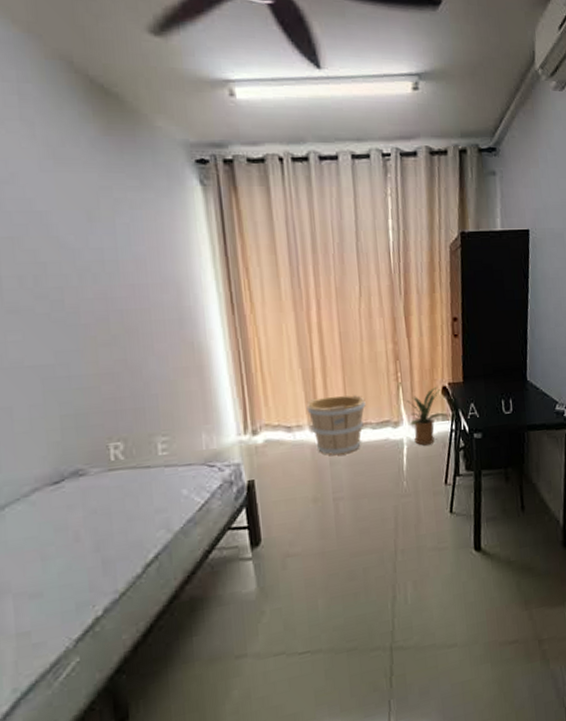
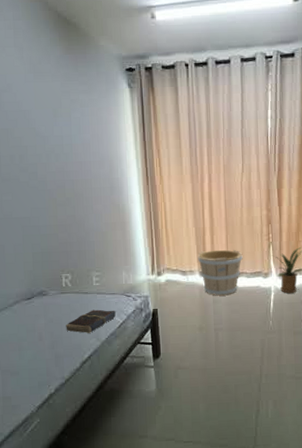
book: none [117,487,194,525] -> present [66,309,116,333]

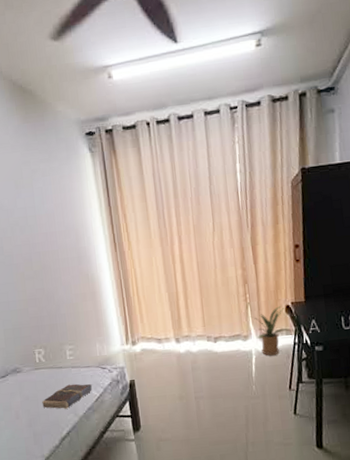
wooden bucket: present [197,249,243,296] -> none [172,313,220,363]

